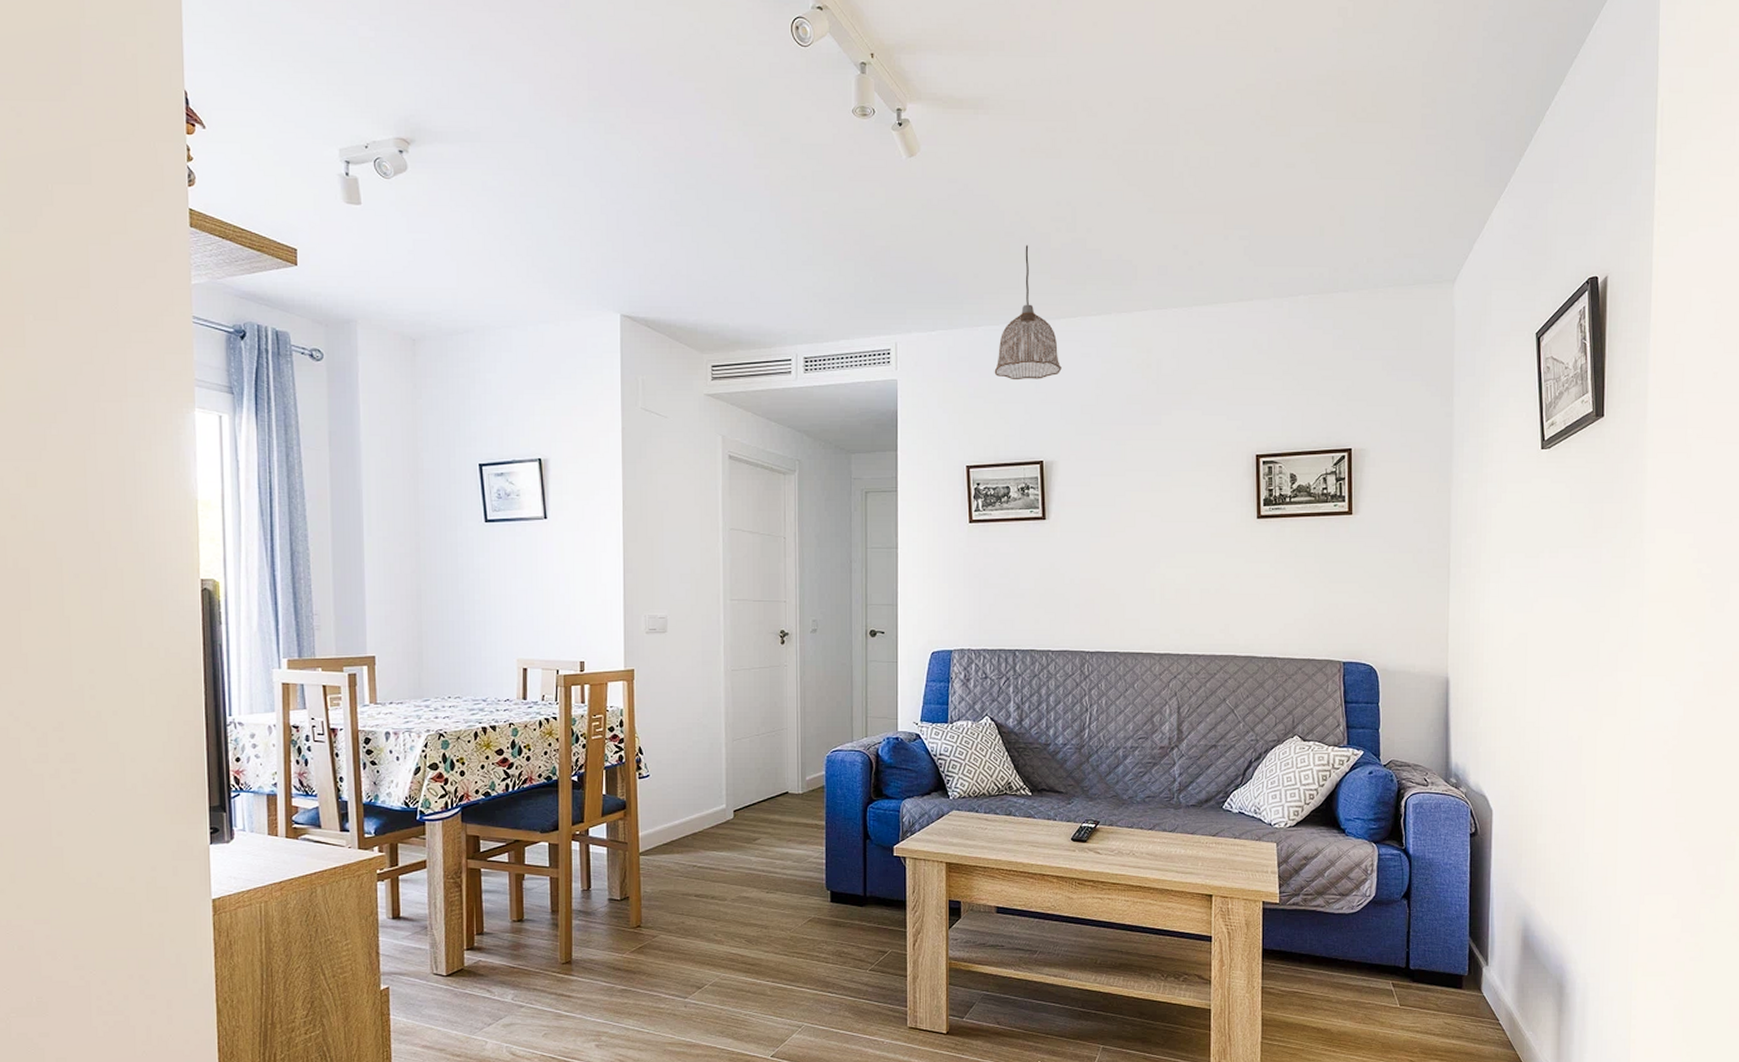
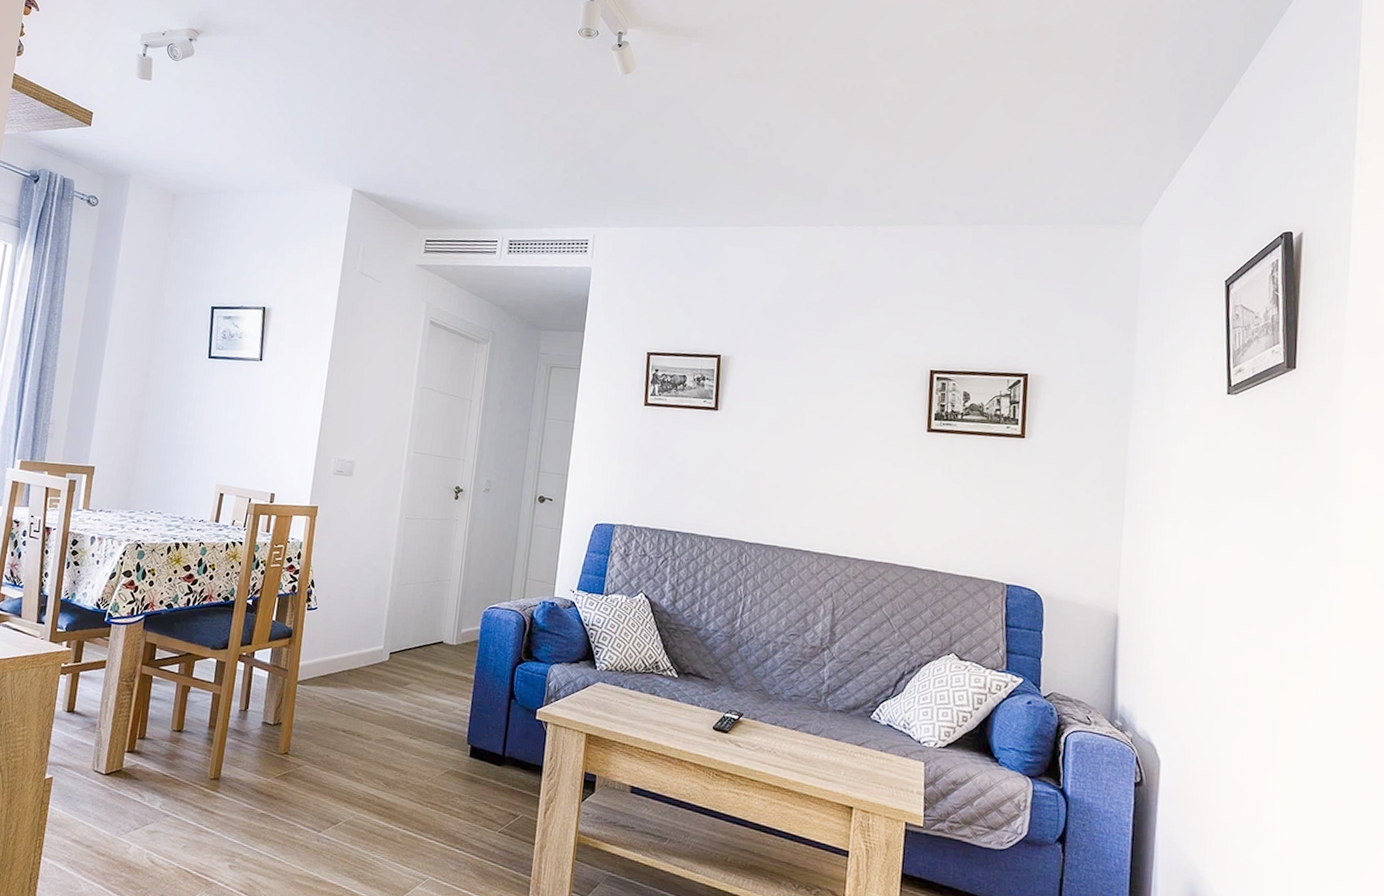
pendant lamp: present [994,245,1062,381] -> none [682,158,747,280]

